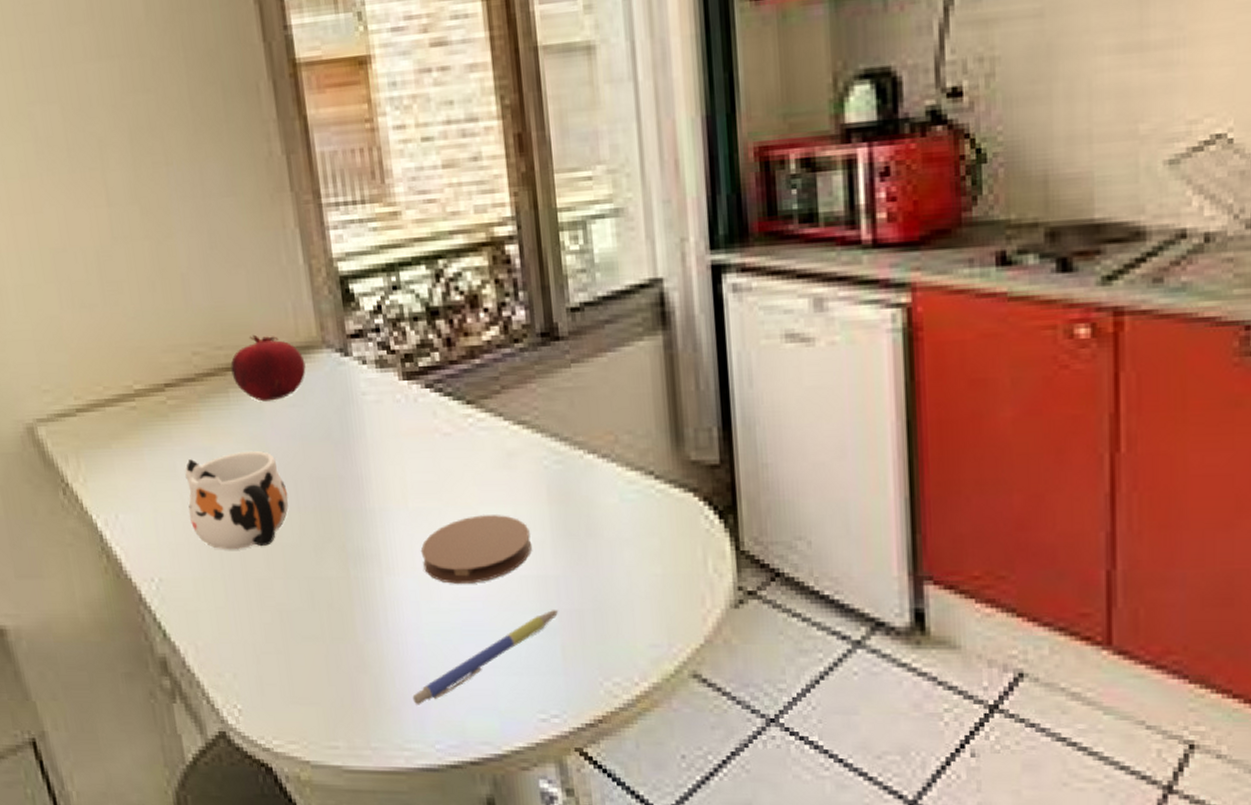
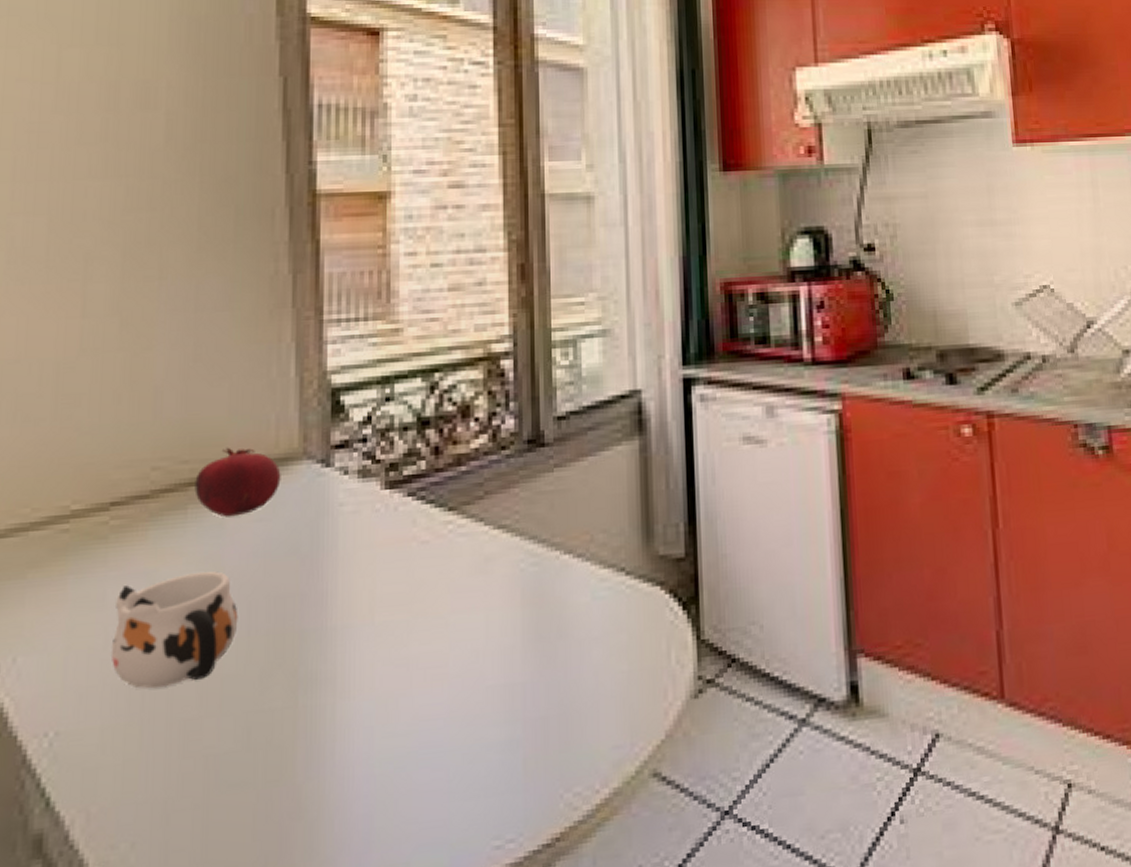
pen: present [412,610,559,705] -> none [352,719,524,851]
coaster: present [420,515,532,584] -> none [382,622,501,702]

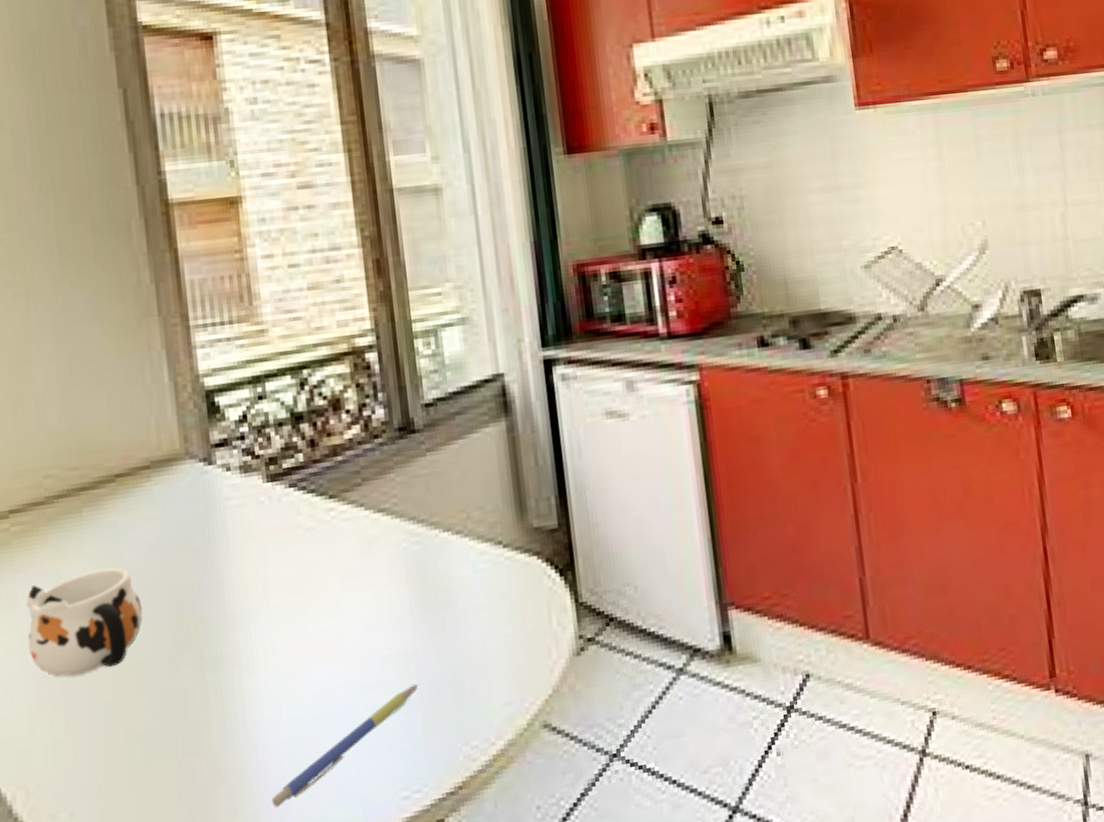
fruit: present [194,447,281,518] -> none [86,452,167,518]
pen: none [352,719,524,851] -> present [271,684,419,808]

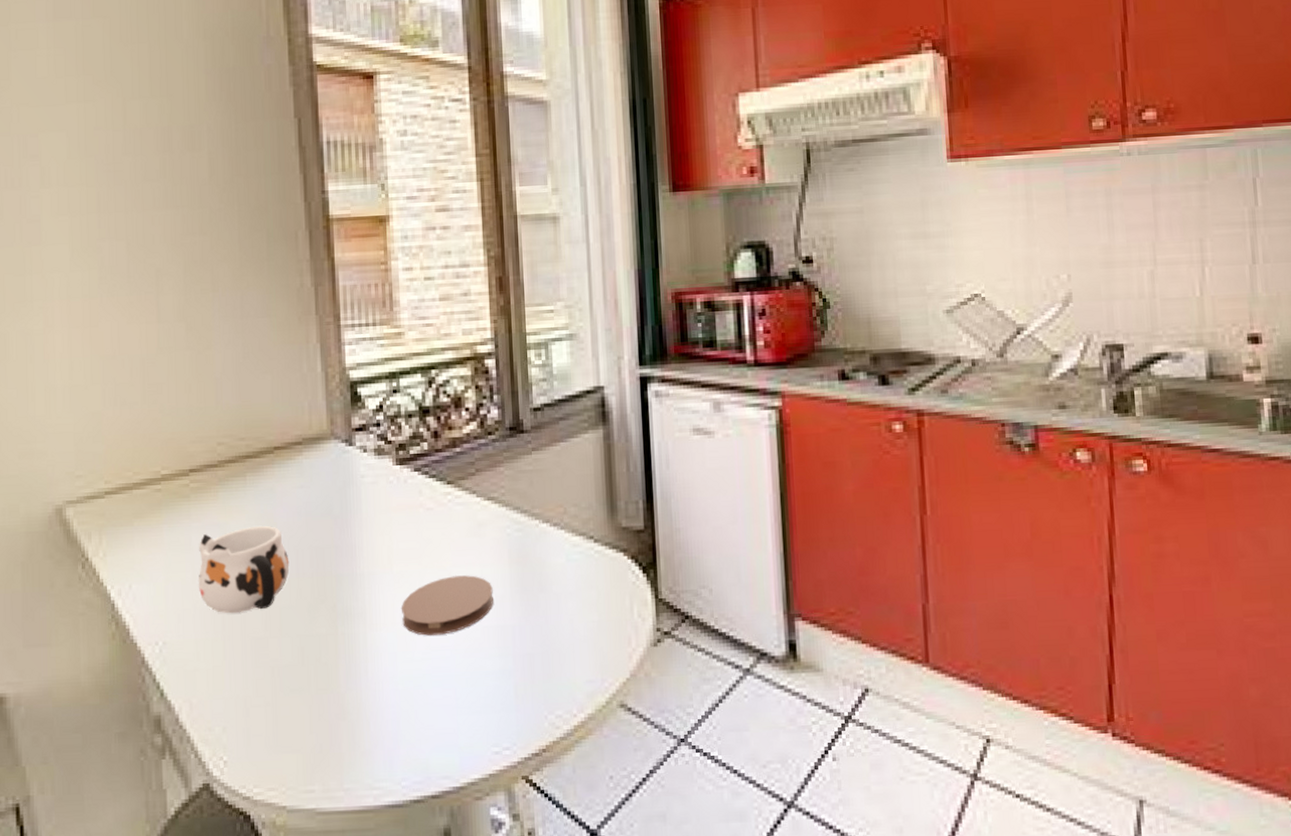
pen: present [271,684,419,808] -> none [384,655,514,746]
coaster: none [282,599,392,675] -> present [401,575,494,636]

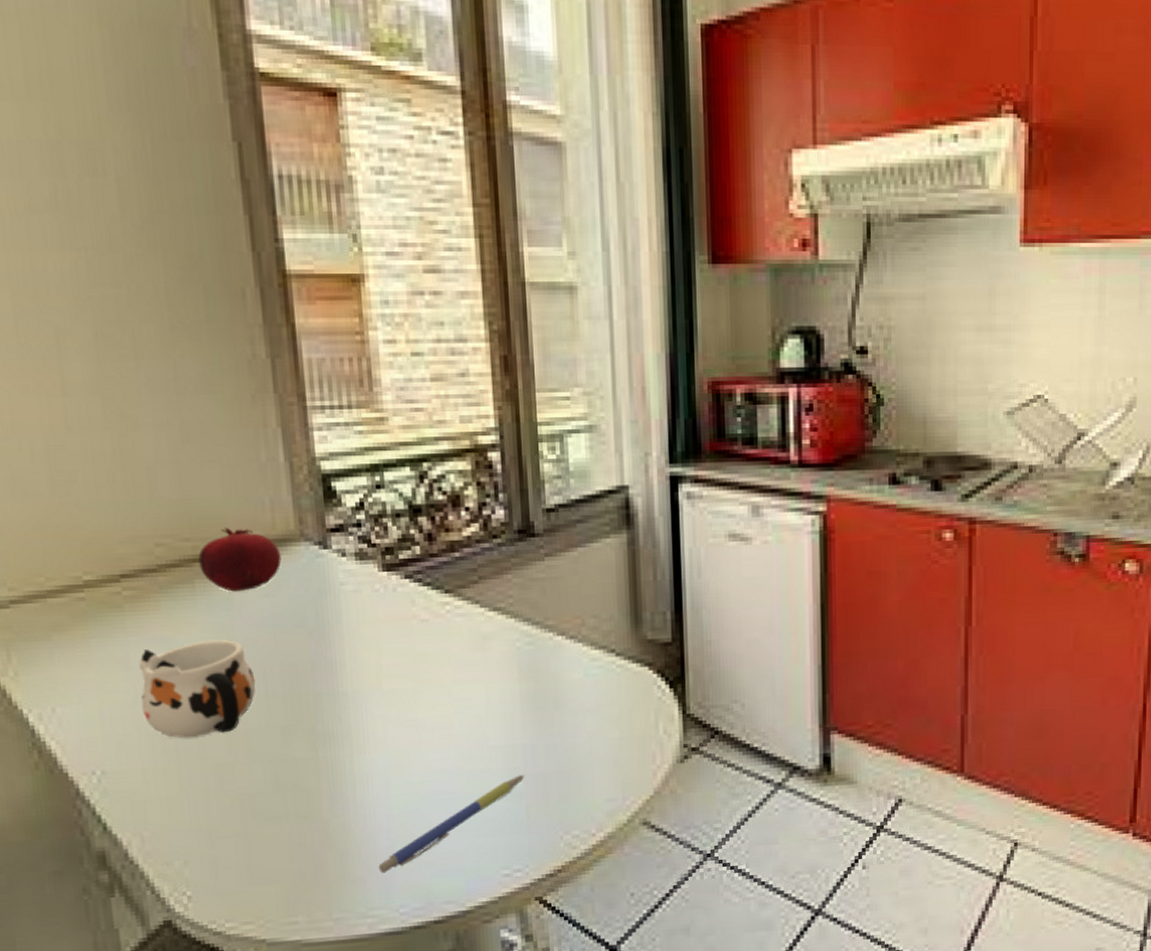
fruit: none [250,428,315,484] -> present [198,527,282,592]
pen: none [384,655,514,746] -> present [378,775,525,874]
coaster: present [401,575,494,636] -> none [393,692,502,757]

